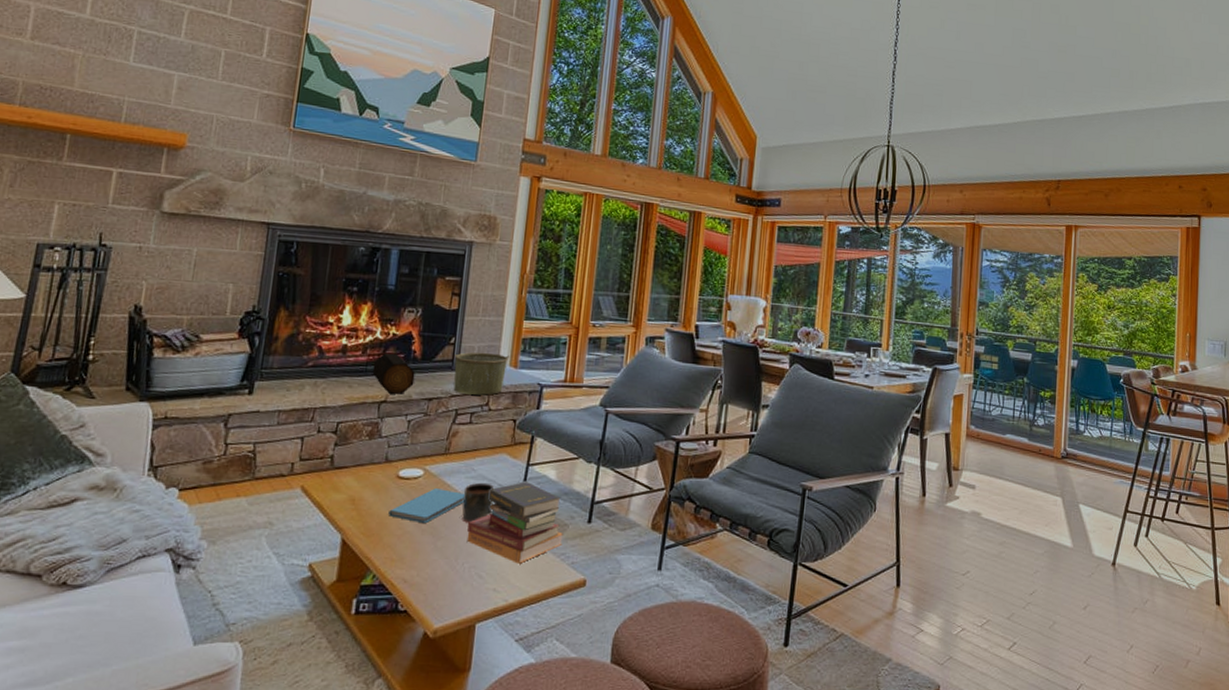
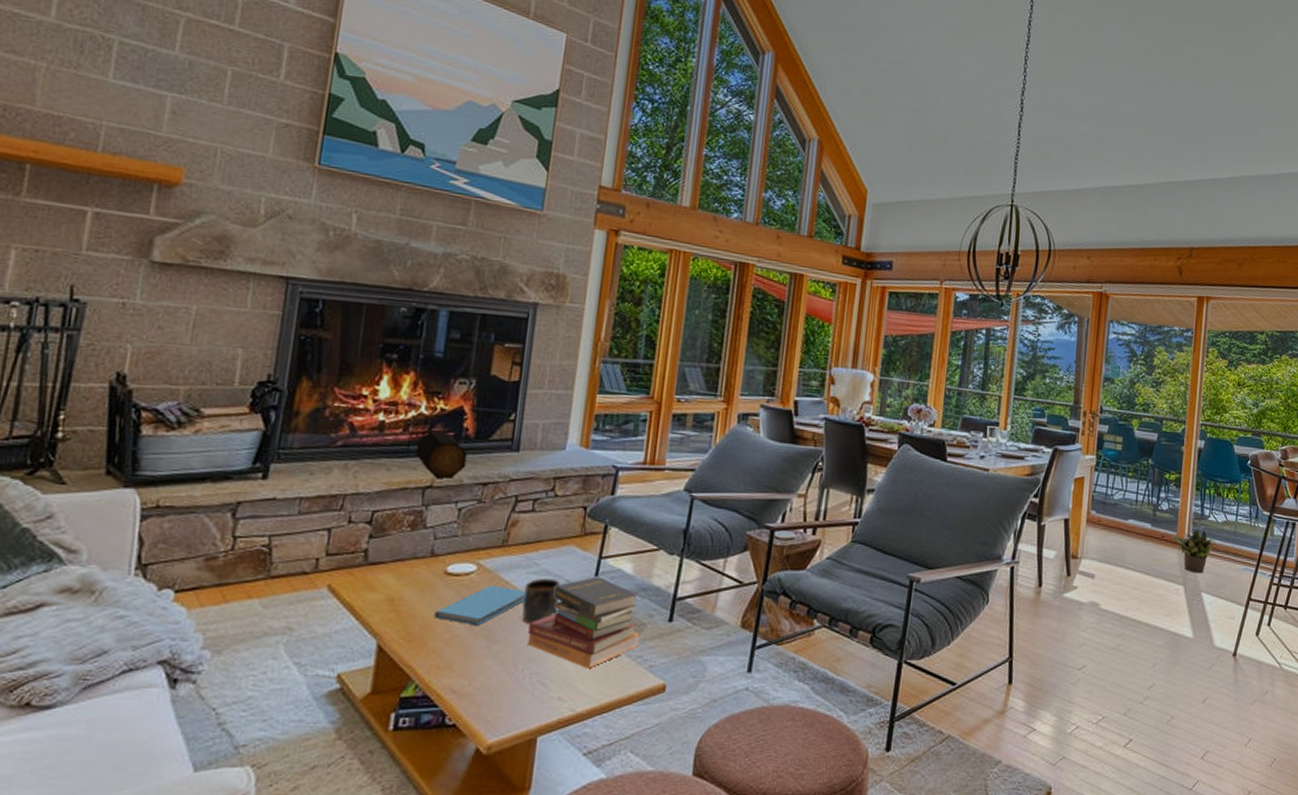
basket: present [453,352,509,396] -> none [513,430,579,480]
potted plant: none [1046,443,1091,486] -> present [1170,529,1216,574]

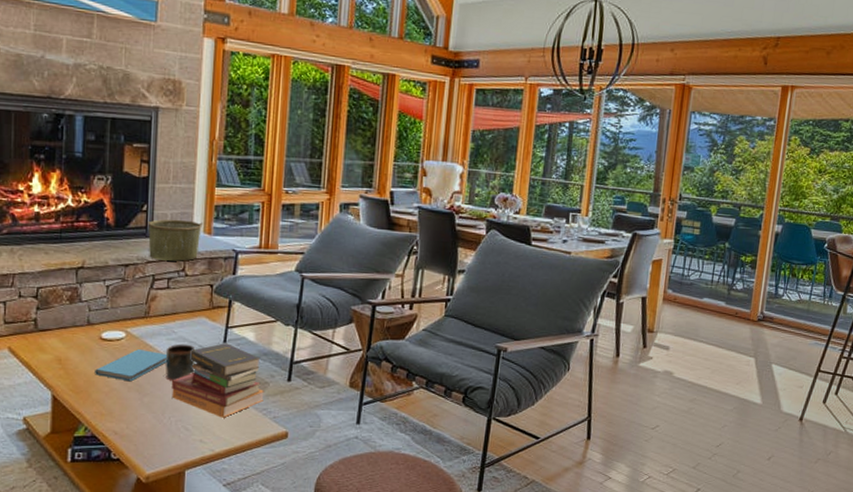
decorative log: present [415,430,468,478] -> none [67,220,110,261]
basket: none [513,430,579,480] -> present [147,219,202,262]
potted plant: present [1170,529,1216,574] -> none [743,307,788,348]

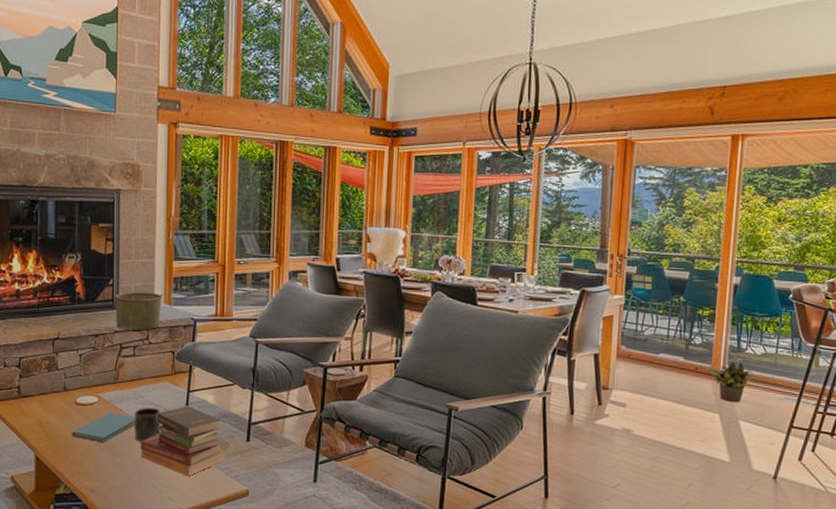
potted plant: none [743,307,788,348] -> present [704,361,754,403]

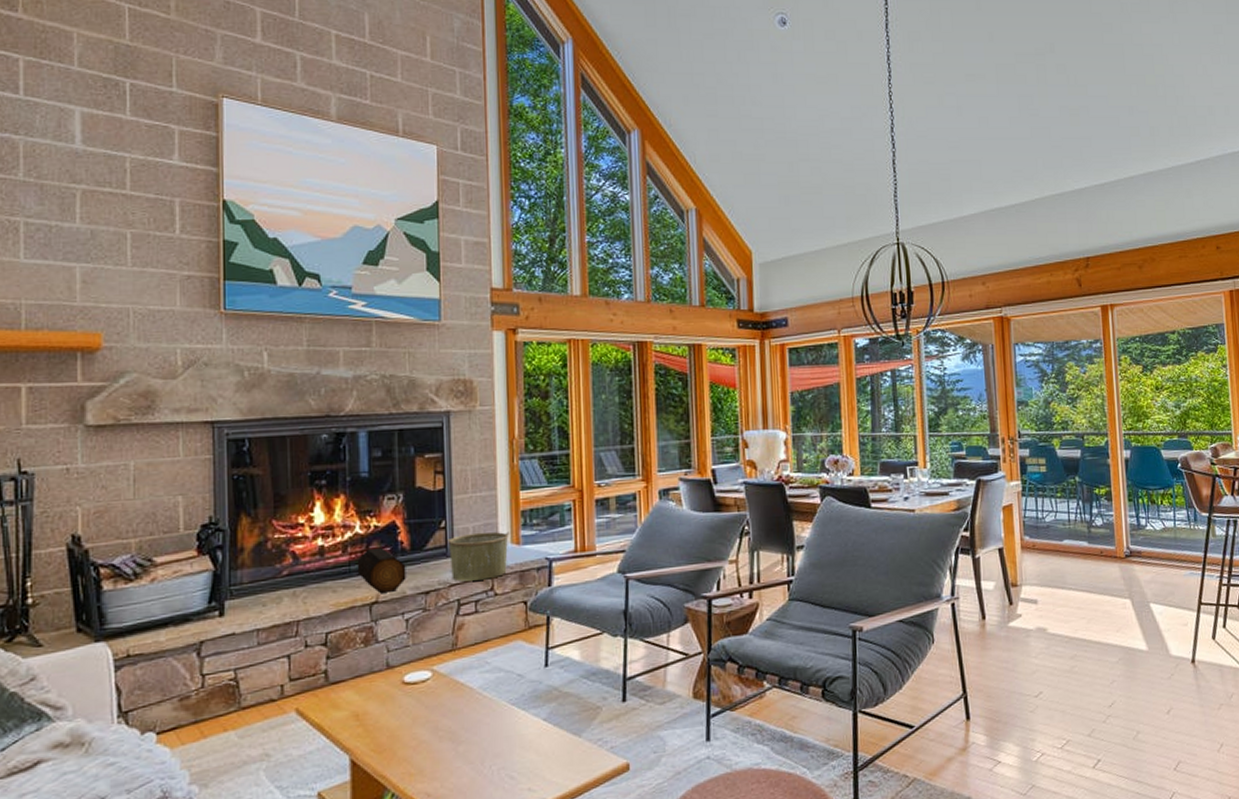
decorative log: none [44,295,81,332] -> present [357,547,406,593]
book: present [72,413,135,443] -> none [399,688,481,730]
mug: present [133,407,161,442] -> none [479,674,515,722]
books: present [141,406,225,477] -> none [490,667,597,758]
potted plant: present [704,361,754,403] -> none [1108,540,1157,585]

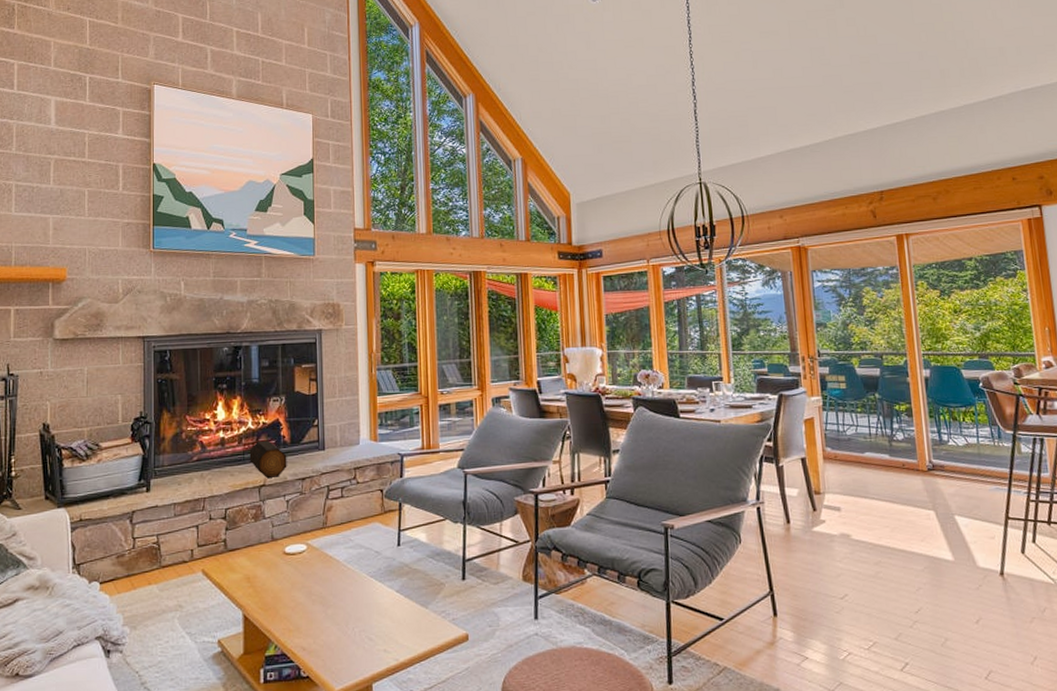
basket: present [447,531,509,582] -> none [319,430,368,472]

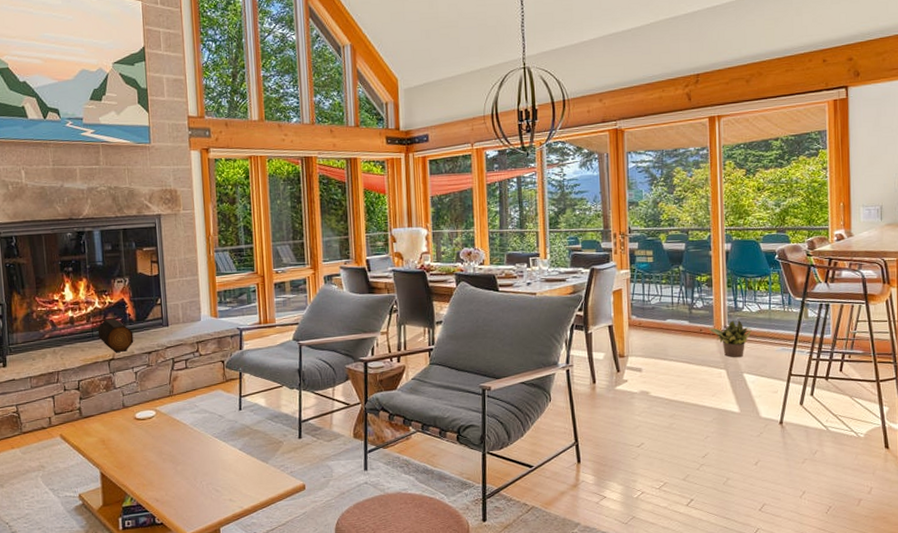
potted plant: none [910,454,960,498] -> present [707,320,752,358]

